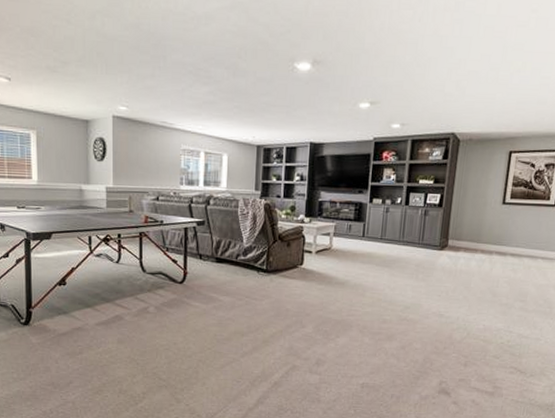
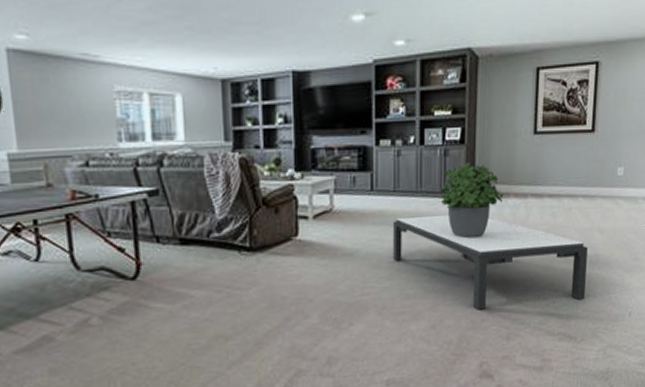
coffee table: none [375,259,543,342] -> present [393,214,588,310]
potted plant: none [417,222,472,282] -> present [439,163,504,239]

